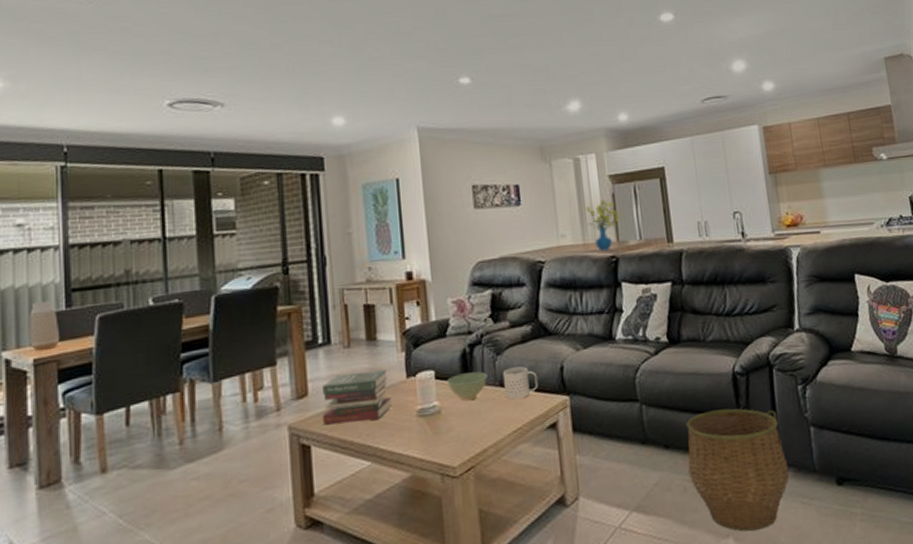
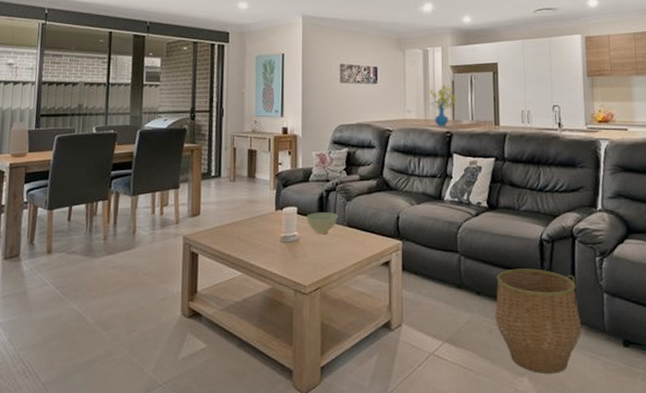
books: present [323,370,393,425] -> none [209,201,263,241]
mug: present [502,366,539,401] -> none [350,212,378,239]

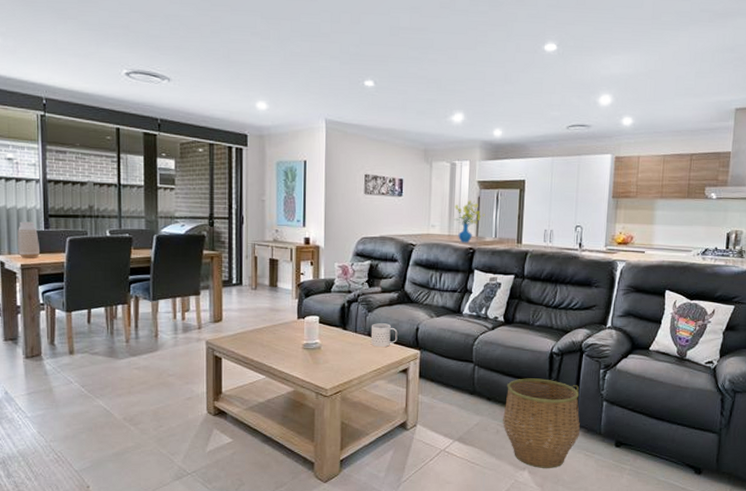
bowl: present [306,212,338,235] -> none [328,322,359,343]
mug: none [350,212,378,239] -> present [370,323,398,348]

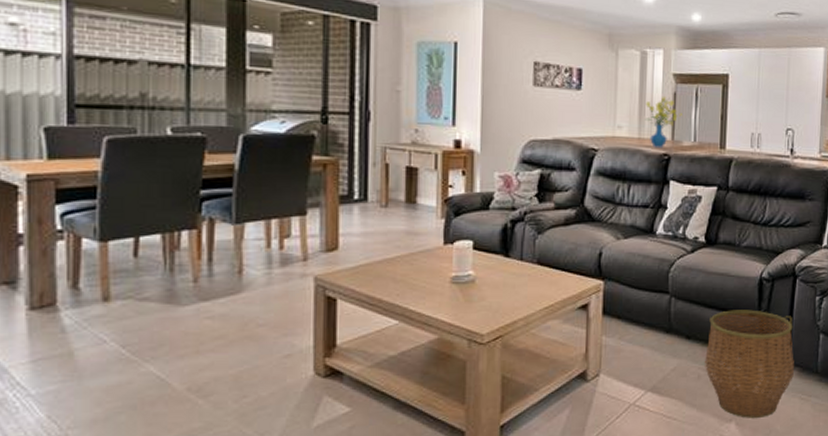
vase: present [18,221,41,258] -> none [22,113,60,166]
mug: present [370,323,398,348] -> none [540,248,576,279]

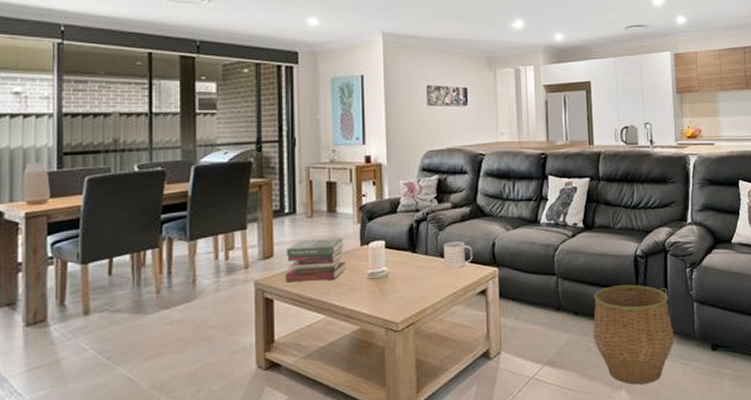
vase: none [22,113,60,166] -> present [22,162,51,205]
books: none [352,232,426,282] -> present [286,238,347,283]
mug: none [540,248,576,279] -> present [443,241,473,269]
bouquet: present [645,97,682,149] -> none [522,105,554,149]
kettle: none [757,129,779,154] -> present [620,125,639,145]

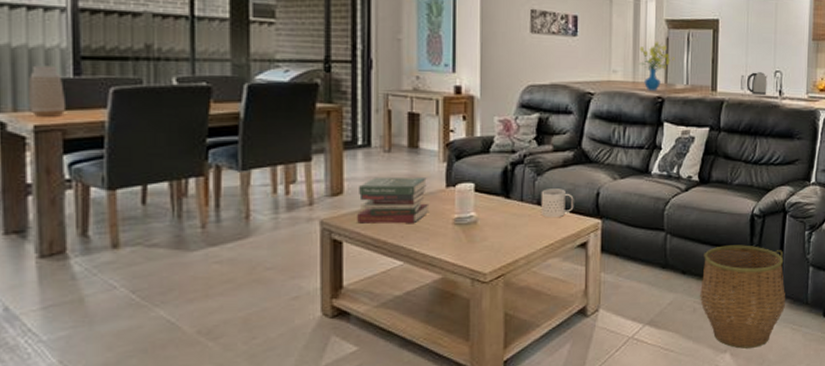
bouquet: none [522,105,554,149] -> present [639,42,675,92]

